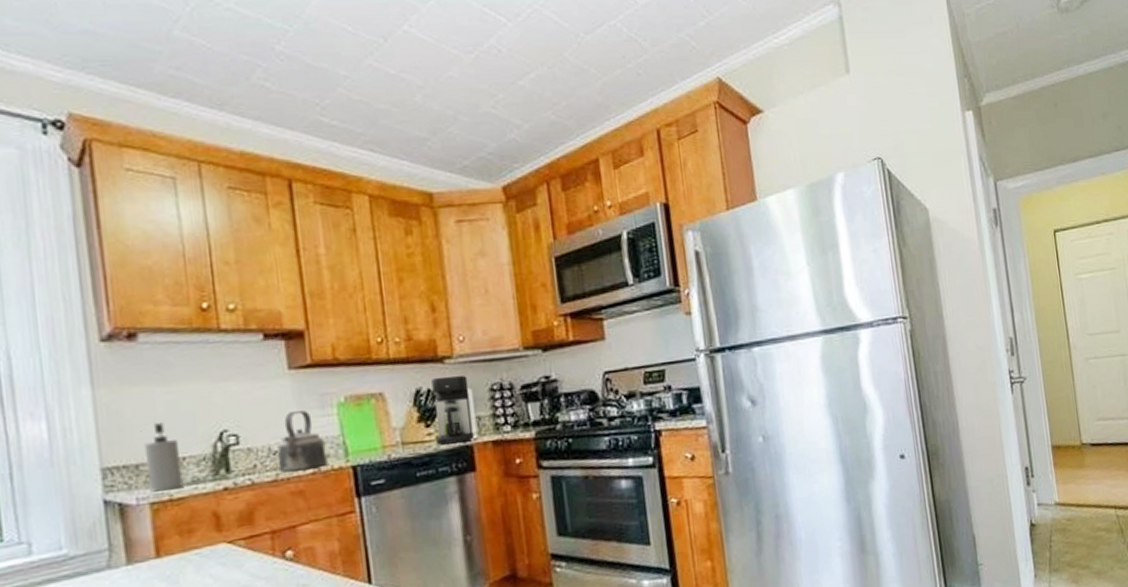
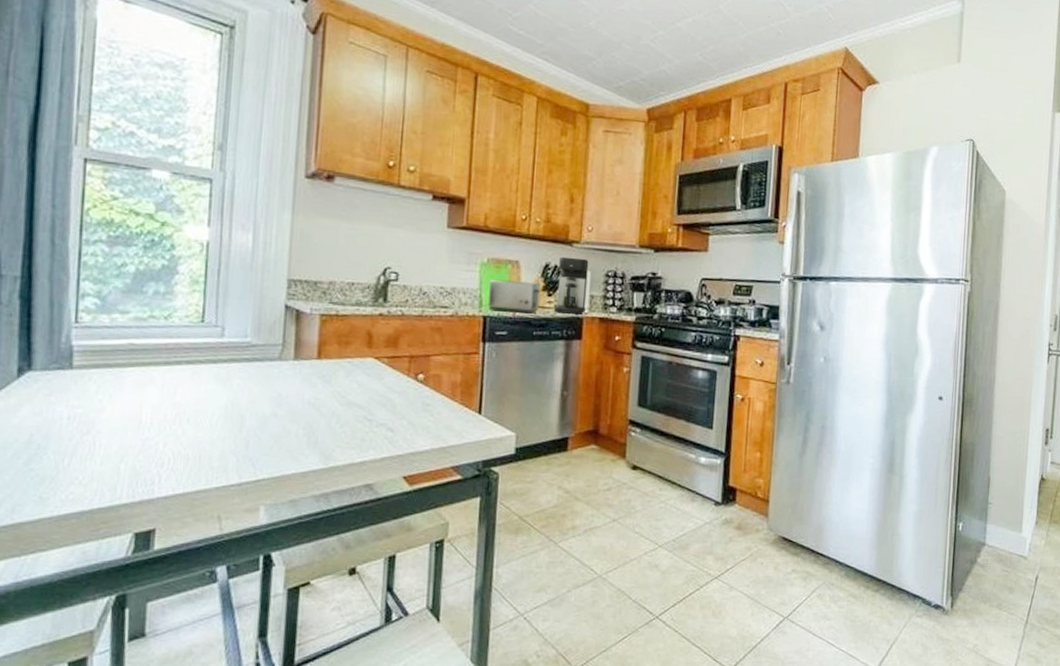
soap dispenser: present [140,422,184,492] -> none [322,251,351,307]
kettle: present [277,410,328,473] -> none [425,263,465,313]
toaster: none [353,414,419,458] -> present [488,279,541,314]

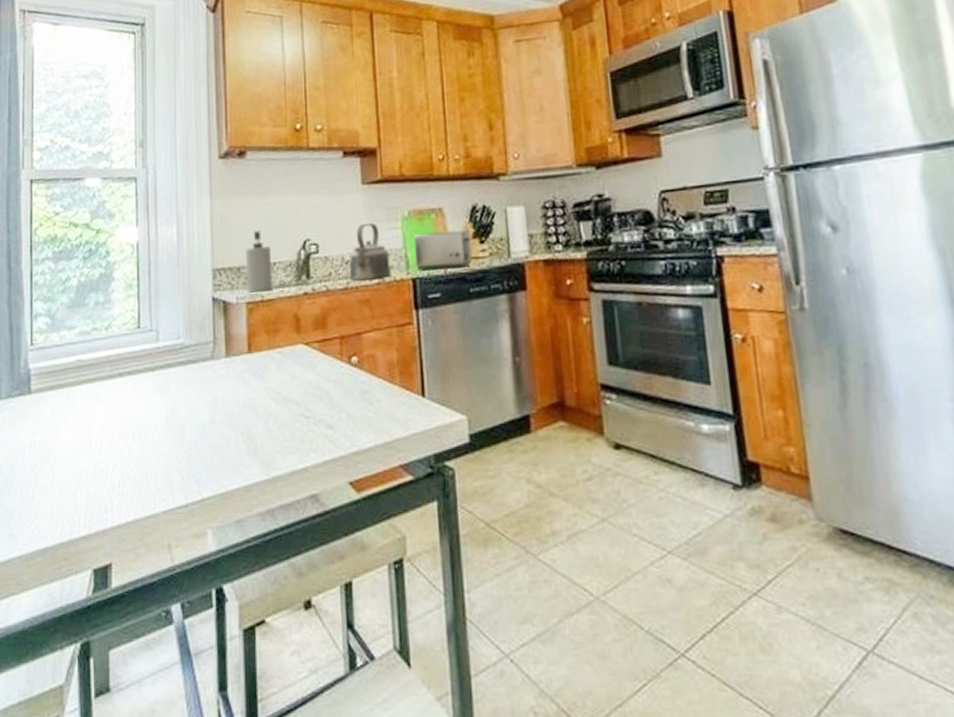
soap dispenser: none [322,251,351,307] -> present [243,230,273,293]
kettle: none [425,263,465,313] -> present [349,223,391,281]
coffee maker: present [554,256,589,315] -> none [487,192,526,262]

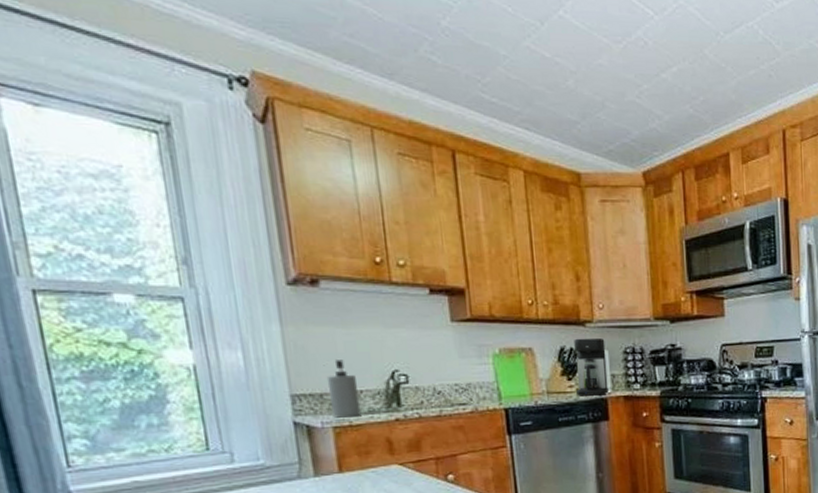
kettle: present [349,223,391,281] -> none [441,358,484,410]
toaster: present [414,229,473,271] -> none [506,368,561,402]
coffee maker: none [487,192,526,262] -> present [574,338,609,396]

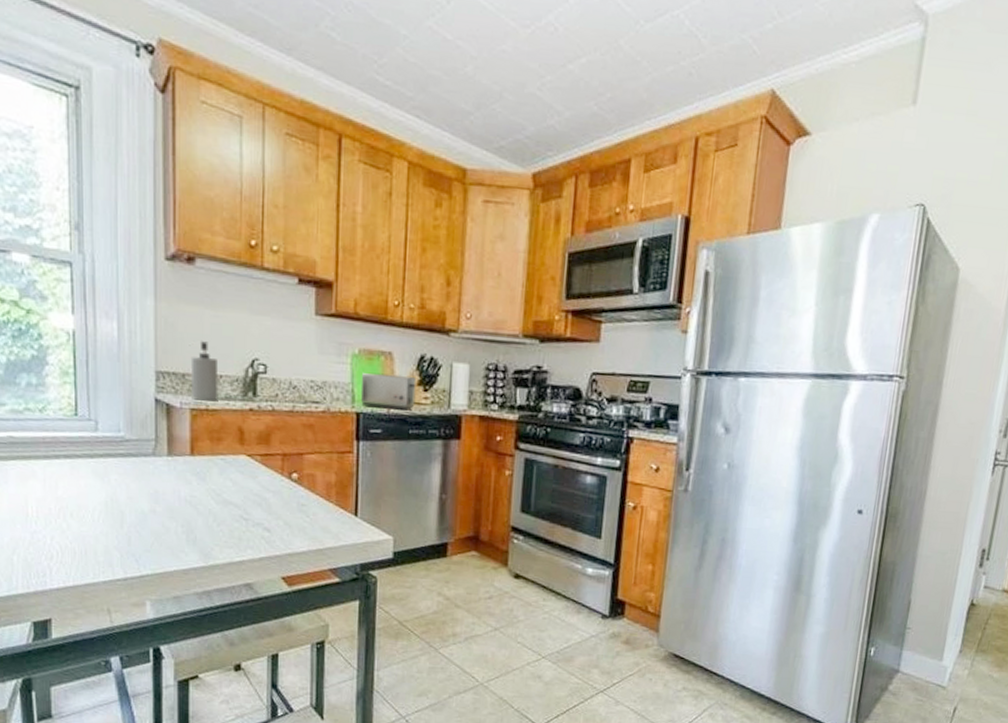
toaster: none [506,368,561,402] -> present [361,372,417,410]
coffee maker: present [574,338,609,396] -> none [431,347,468,412]

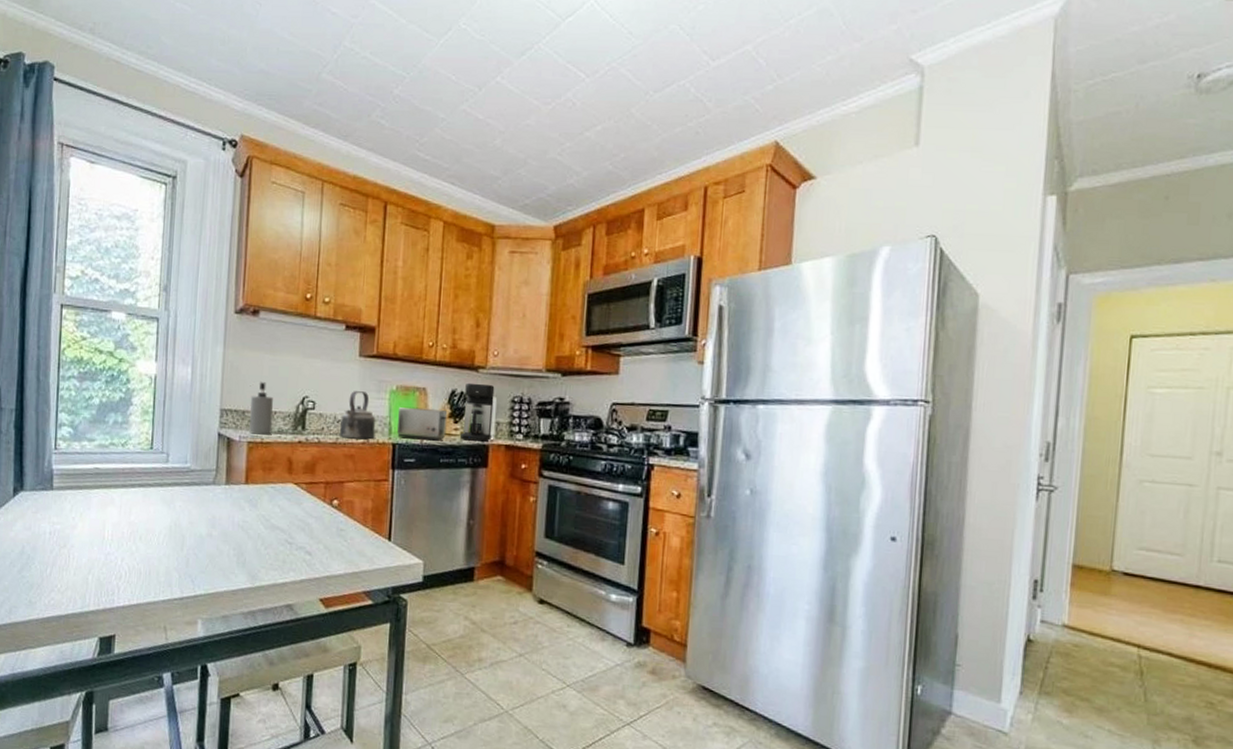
kettle: none [295,354,337,408] -> present [339,391,376,440]
coffee maker: none [431,347,468,412] -> present [460,382,495,442]

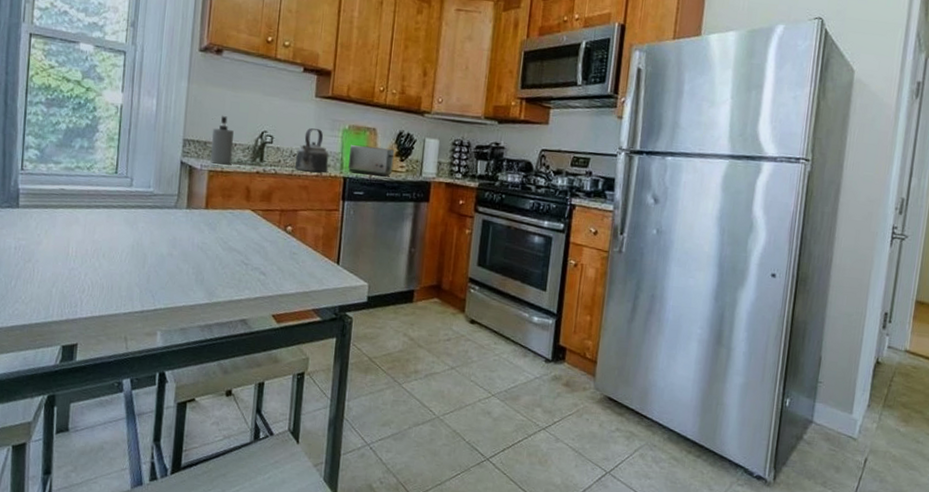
coffee maker: present [460,382,495,442] -> none [406,125,438,179]

